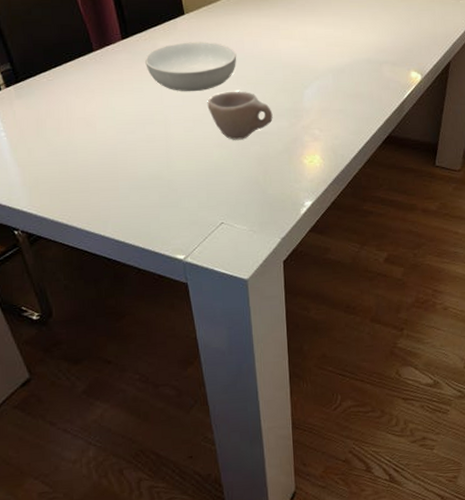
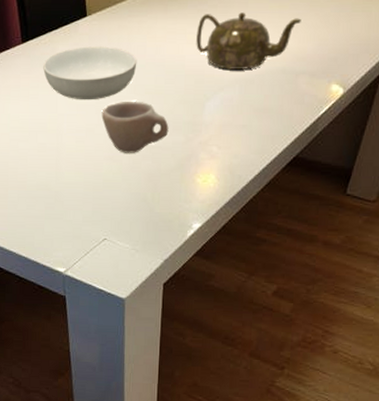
teapot: none [289,11,379,61] -> present [196,12,301,69]

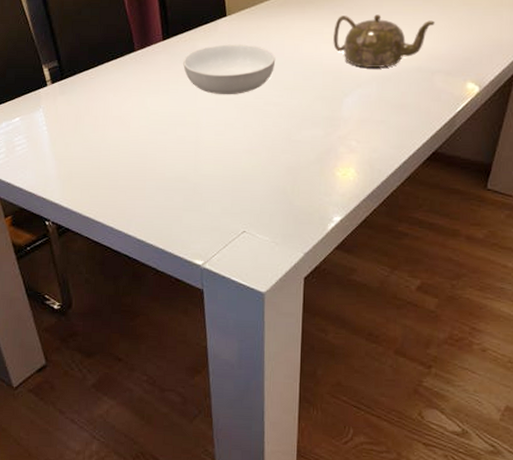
cup: present [101,101,169,153] -> none [240,96,308,147]

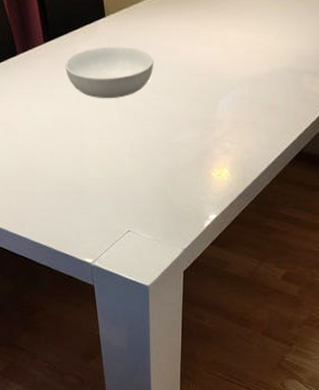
teapot: present [333,14,435,68] -> none [208,14,305,69]

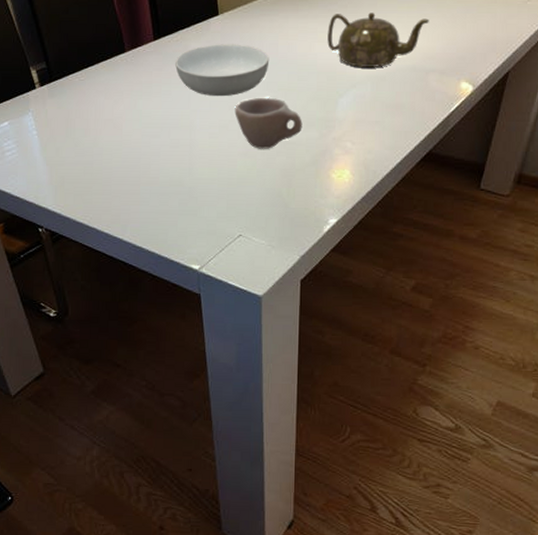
cup: none [122,99,185,150] -> present [234,97,303,149]
teapot: none [208,14,305,69] -> present [327,12,429,67]

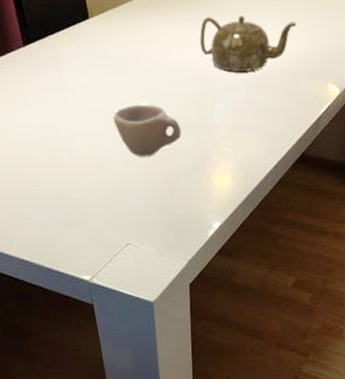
serving bowl: present [175,44,270,97] -> none [48,49,145,105]

